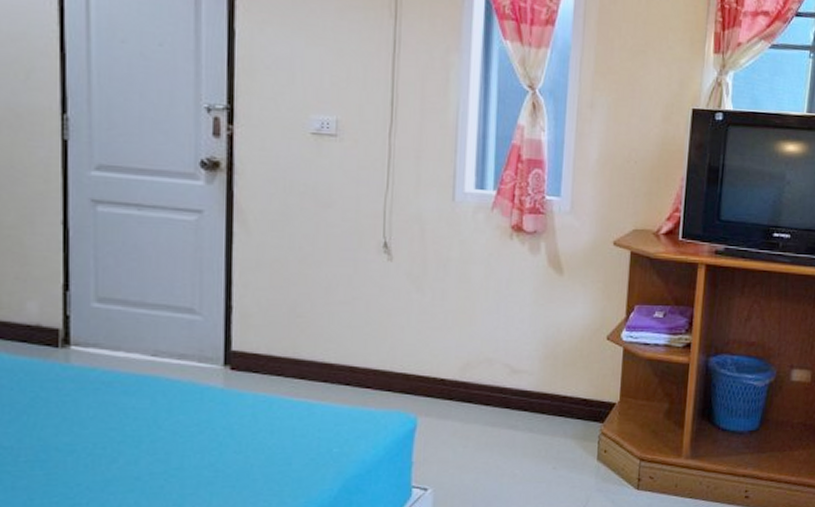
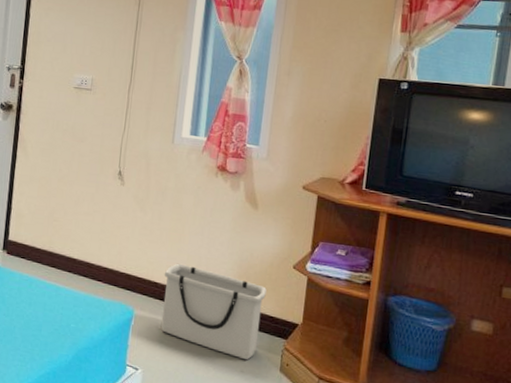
storage bin: none [452,351,578,455] -> present [161,263,267,360]

